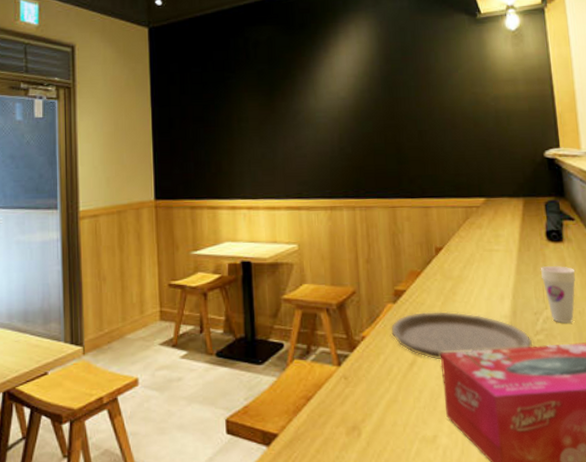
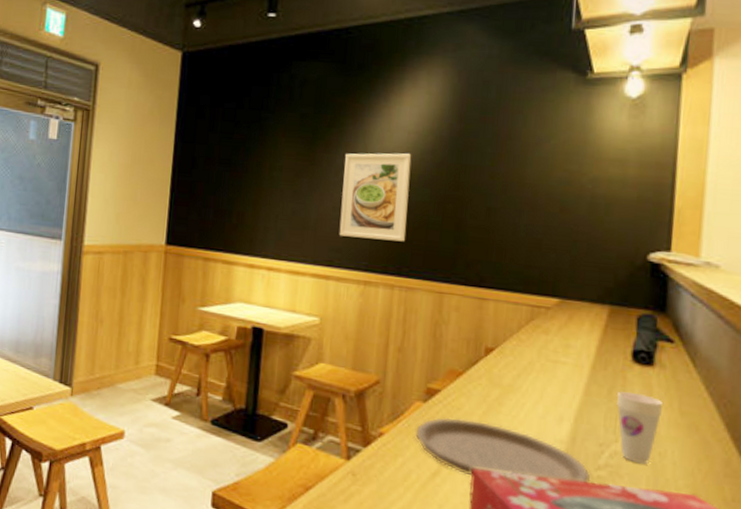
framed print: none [299,94,359,171] -> present [339,153,412,242]

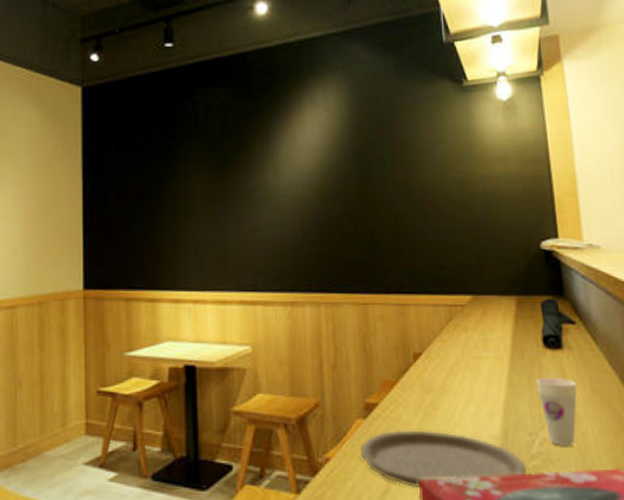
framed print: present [339,153,412,242] -> none [256,170,325,259]

